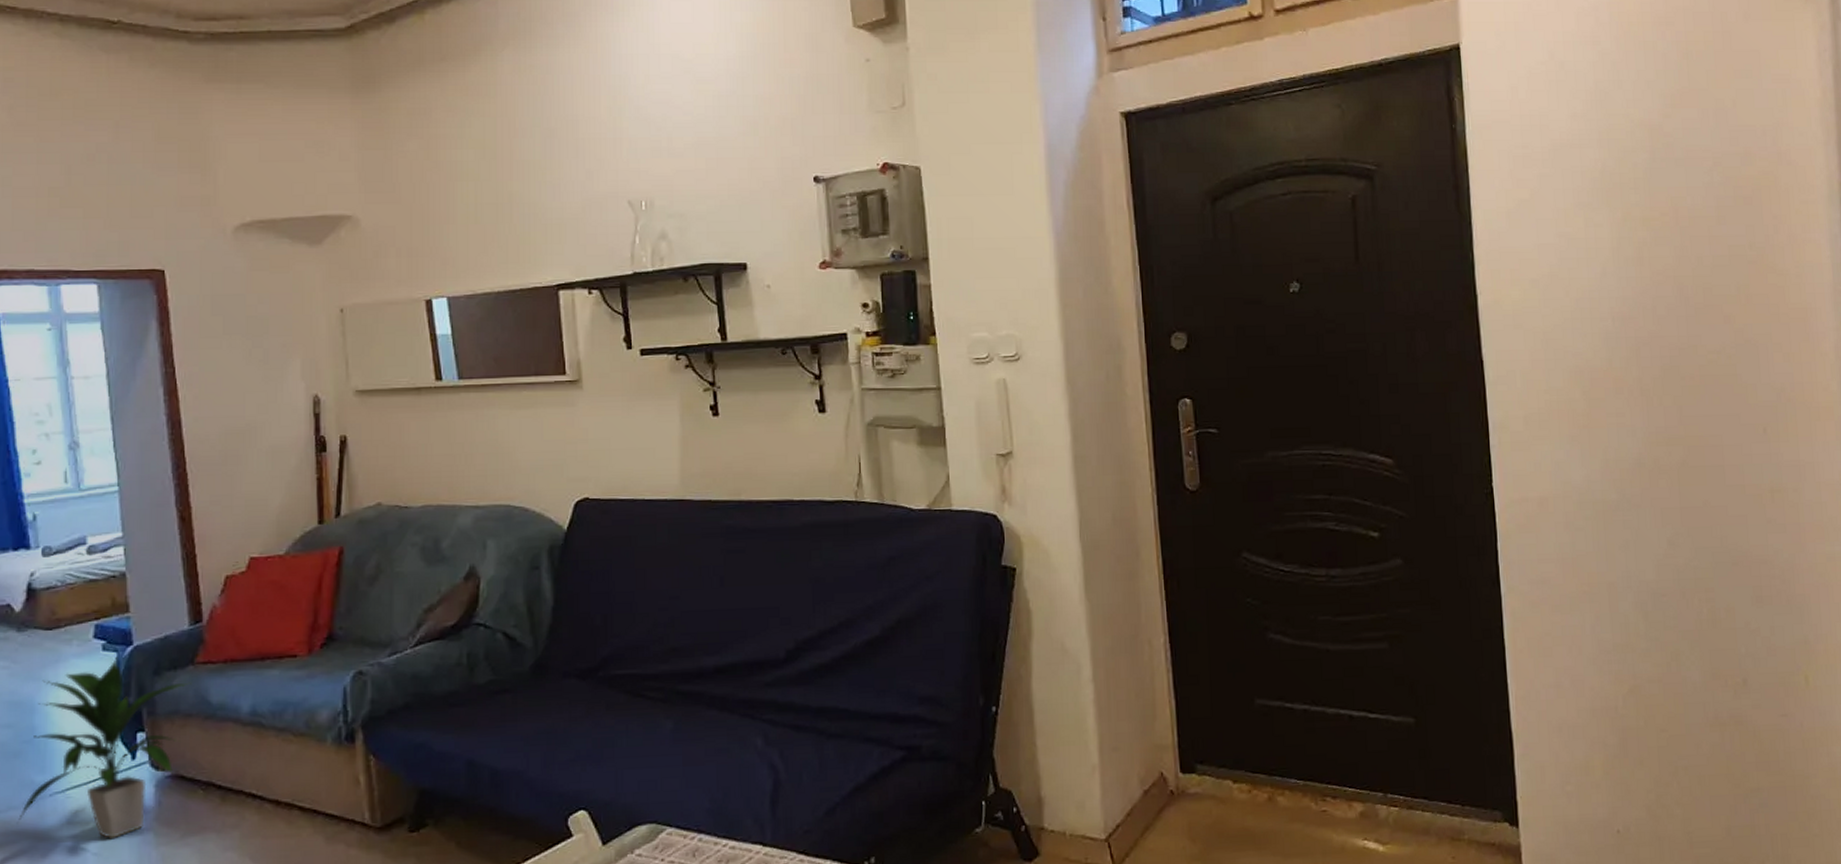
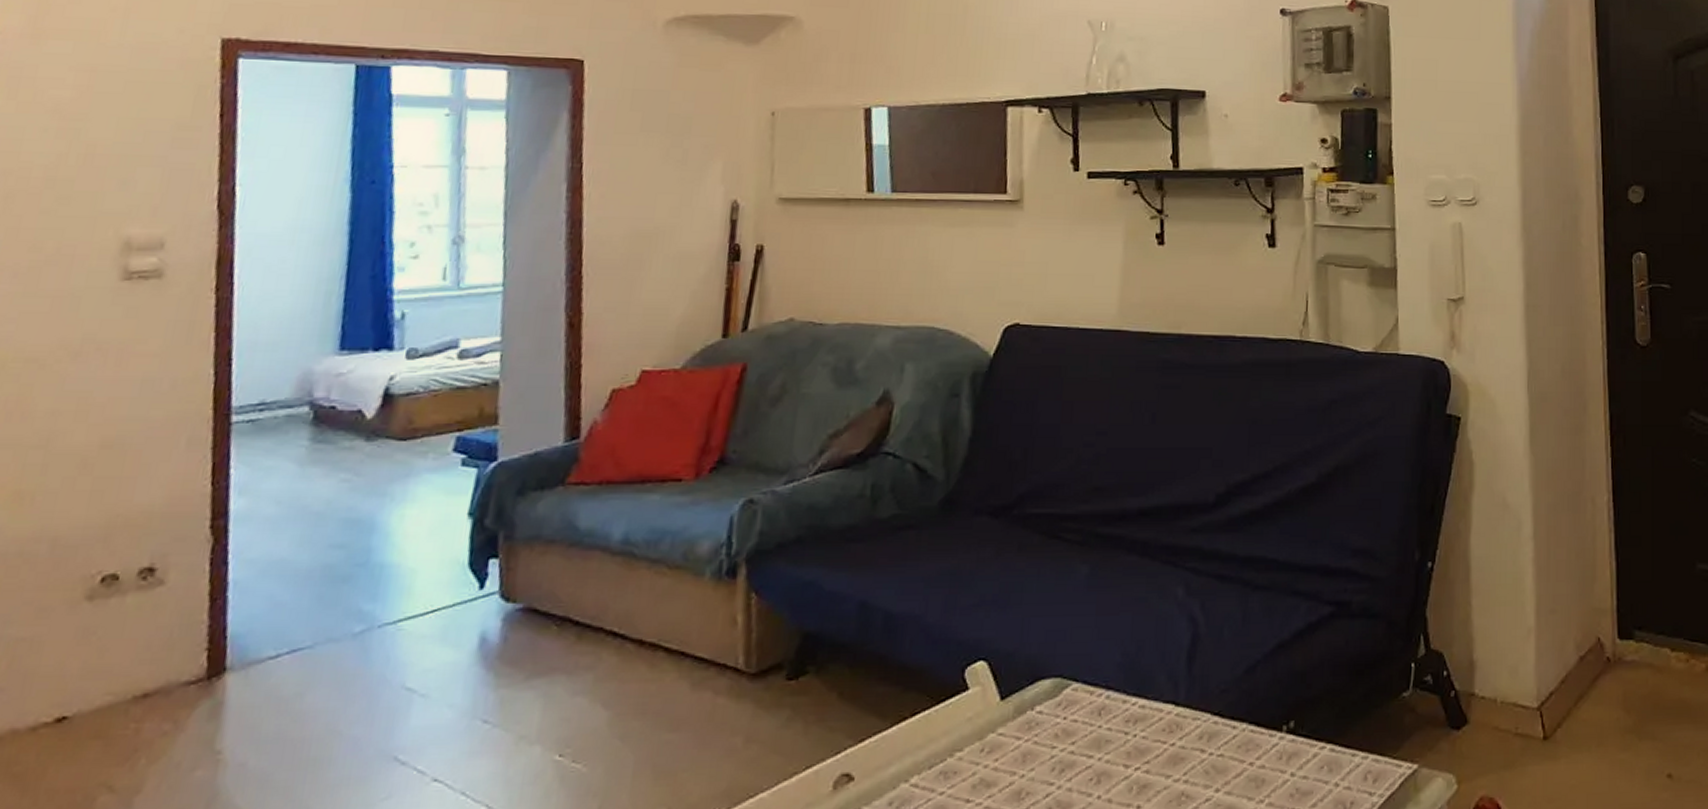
indoor plant: present [17,656,191,840] -> none [335,473,559,679]

